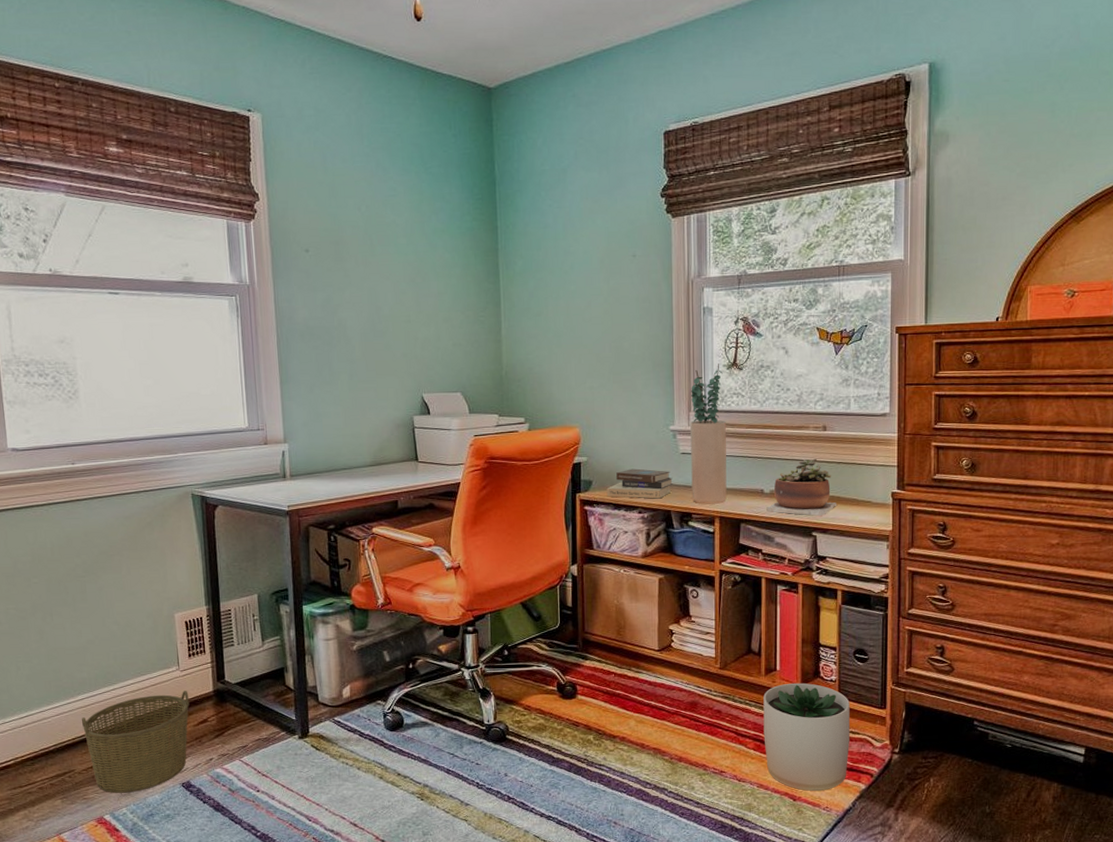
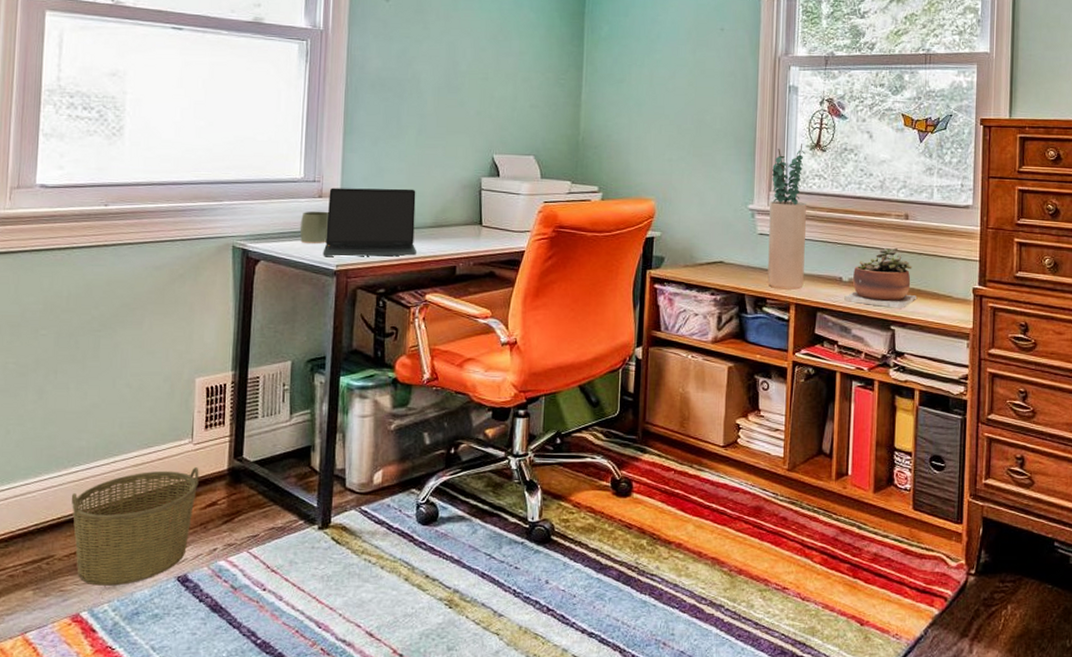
mug: none [250,457,277,488] -> present [299,211,329,244]
laptop: none [273,431,361,498] -> present [323,188,417,257]
books: present [606,468,673,499] -> none [678,247,749,281]
planter: present [763,682,850,791] -> none [831,490,924,614]

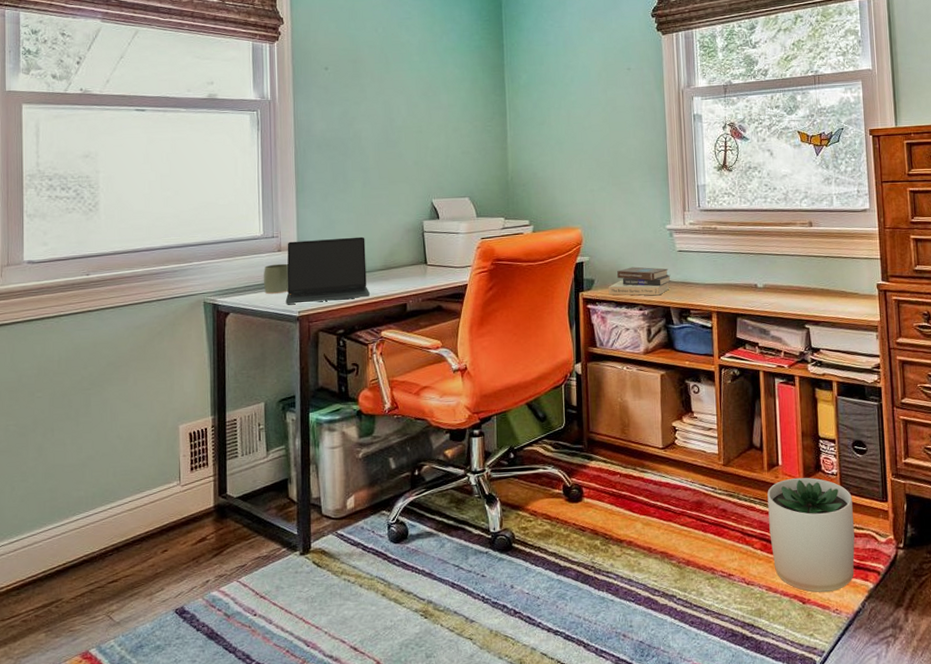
basket: present [71,467,199,586] -> none [74,507,189,624]
books: none [678,247,749,281] -> present [608,266,671,296]
vase: present [767,142,807,290] -> none [685,165,723,300]
planter: none [831,490,924,614] -> present [767,477,855,592]
succulent plant: present [844,247,918,310] -> none [761,253,827,309]

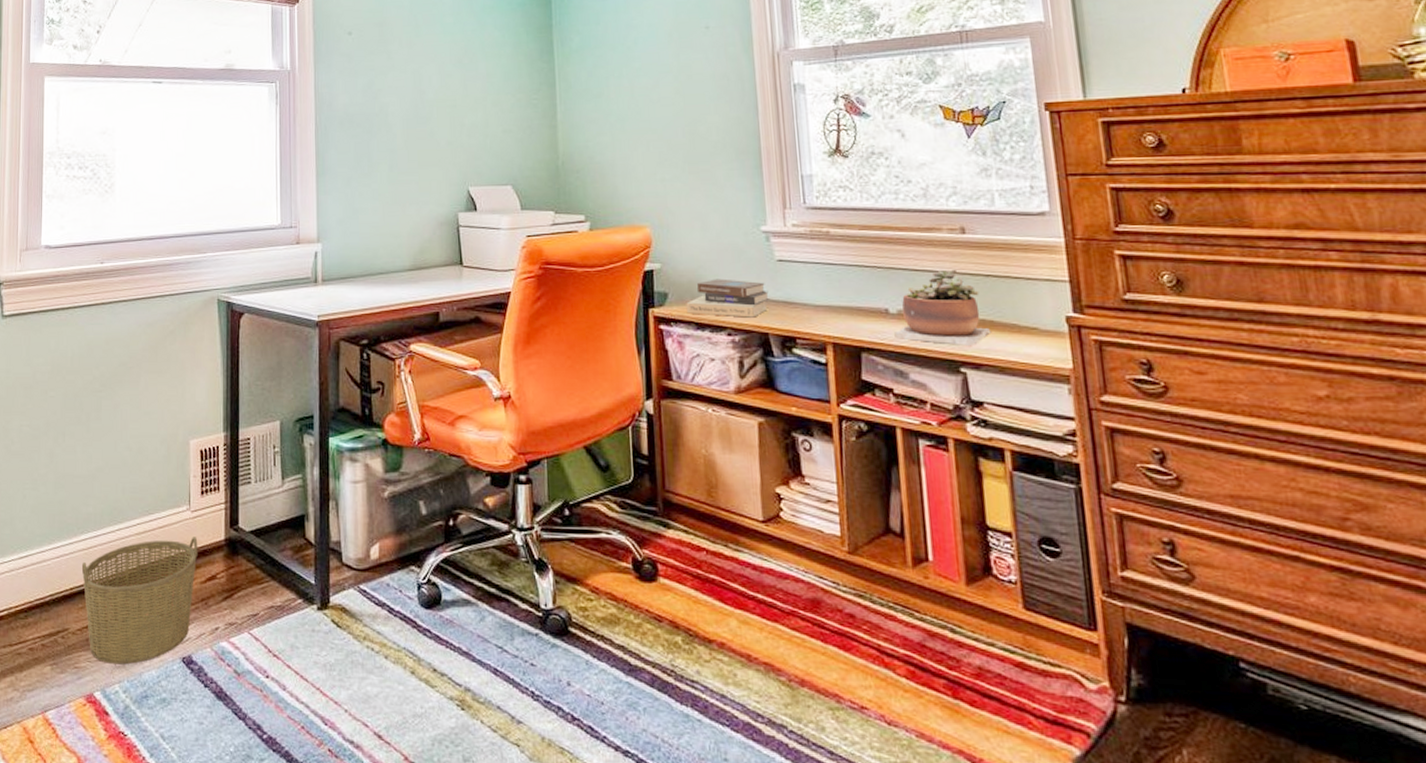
basket: none [74,507,189,624] -> present [81,537,198,665]
mug: present [263,263,289,295] -> none [280,258,308,294]
laptop: present [285,236,371,304] -> none [304,229,398,306]
succulent plant: none [761,253,827,309] -> present [894,269,992,347]
planter: present [767,477,855,592] -> none [913,581,1050,752]

